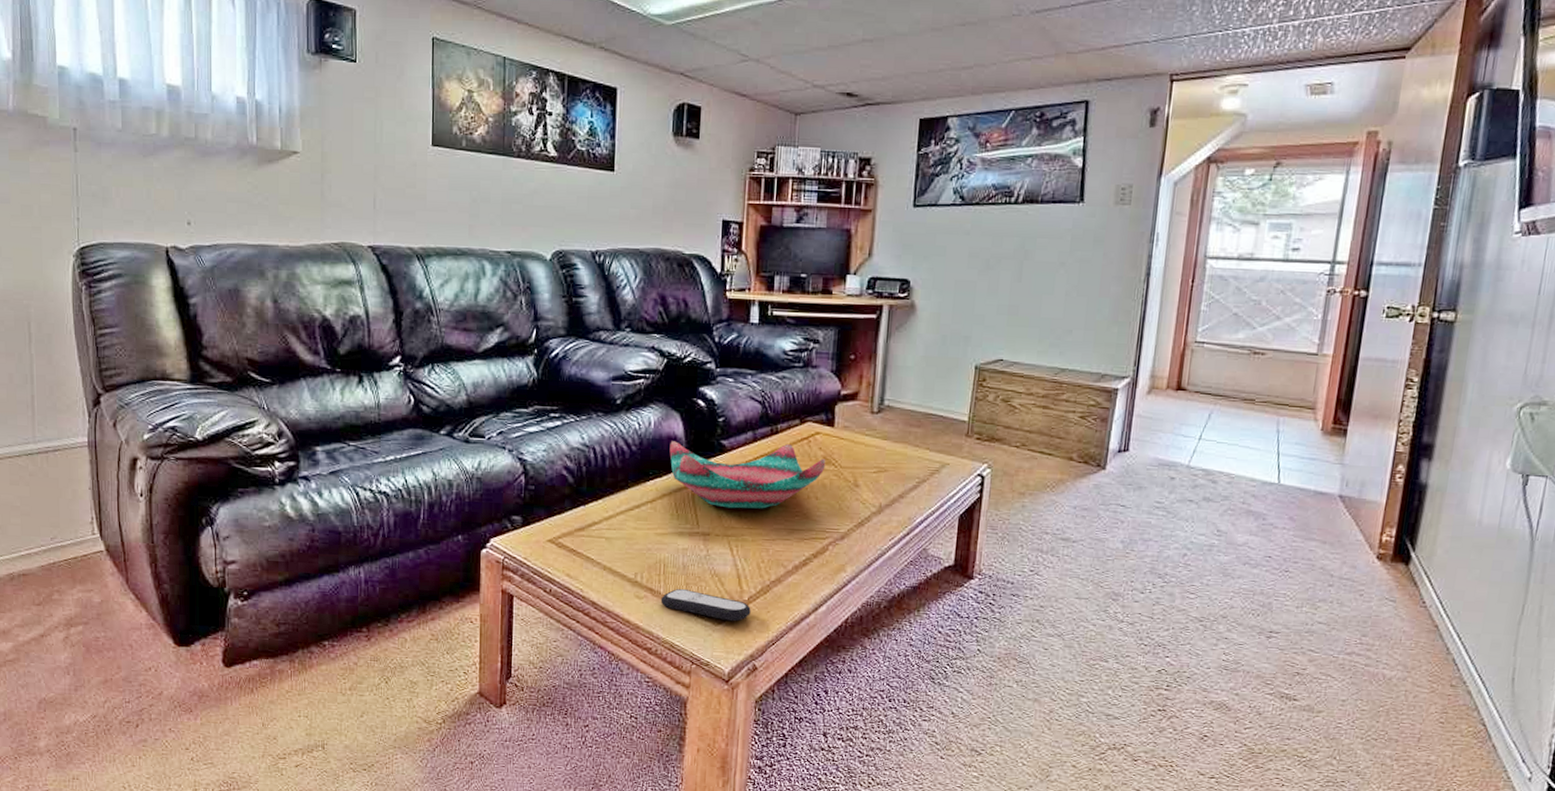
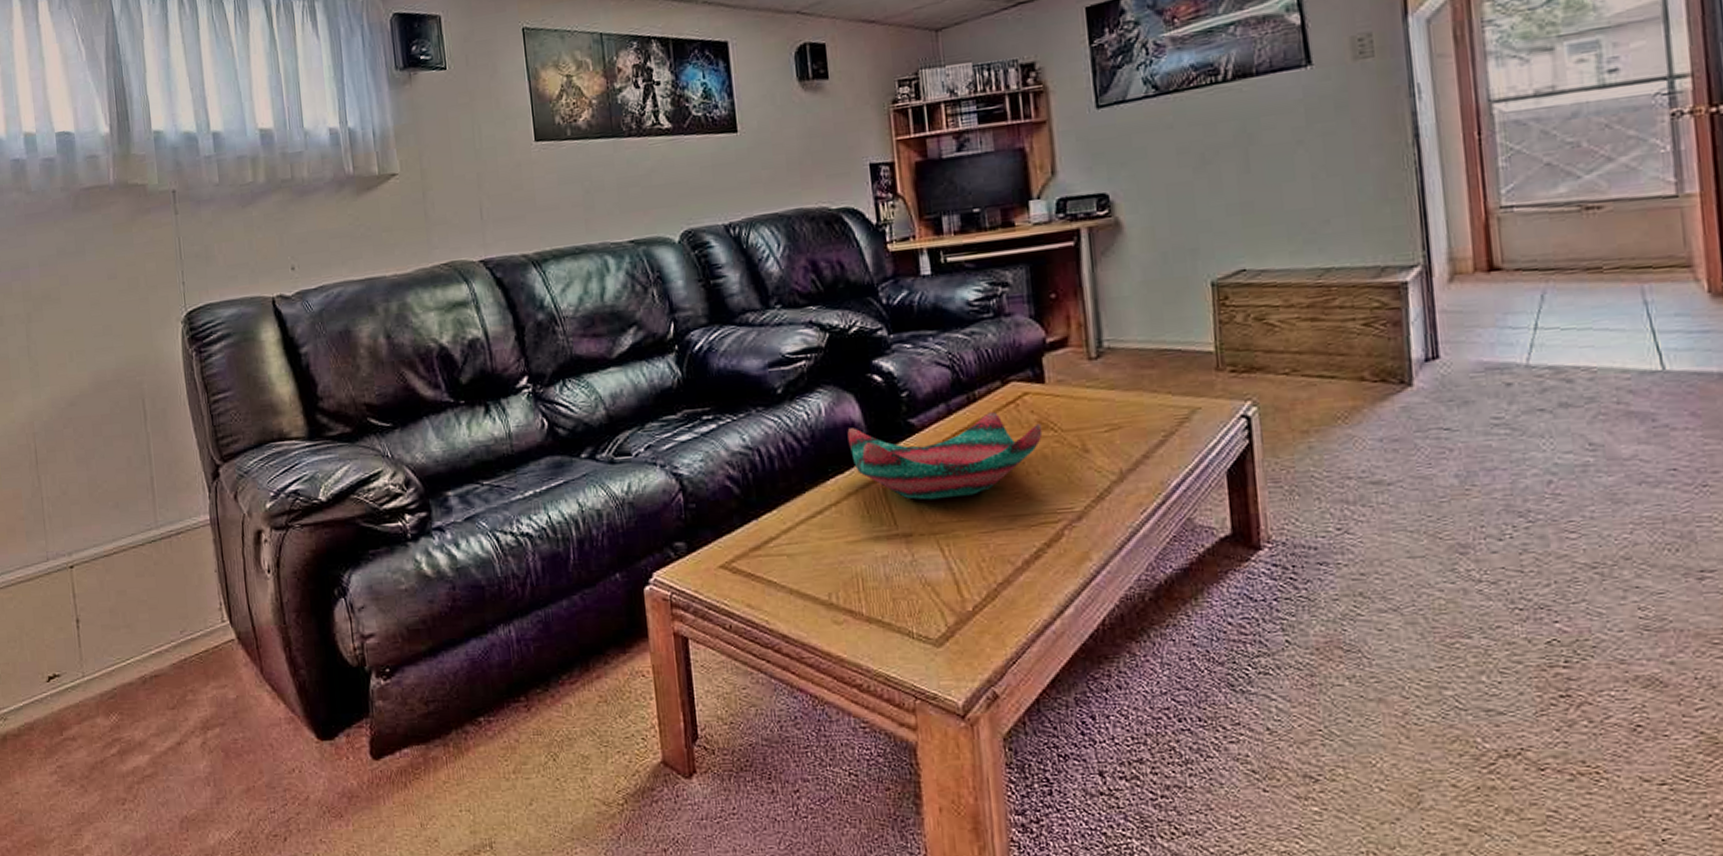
remote control: present [660,588,751,622] -> none [864,605,979,640]

